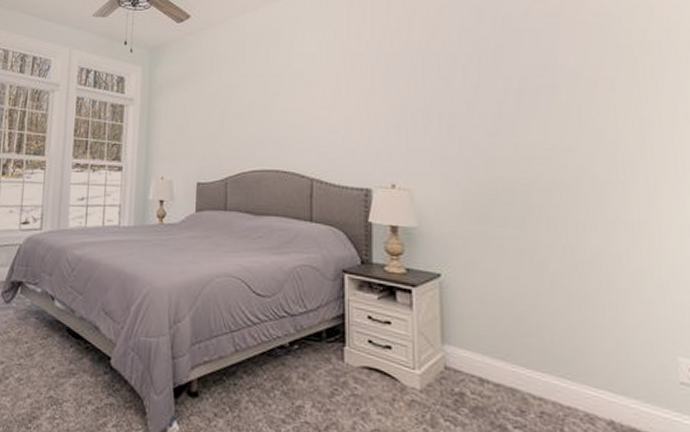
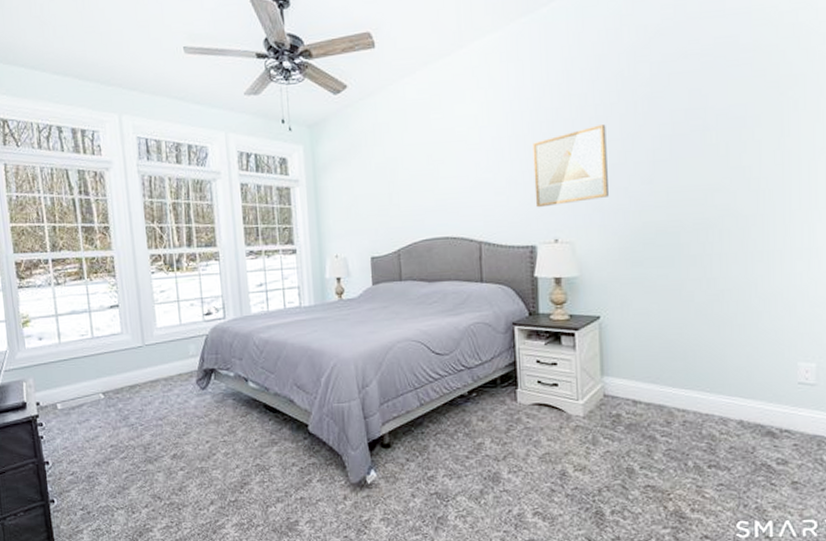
wall art: none [371,73,450,150] -> present [532,124,608,208]

